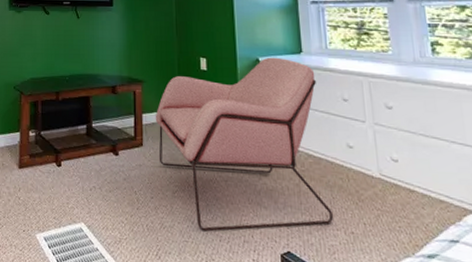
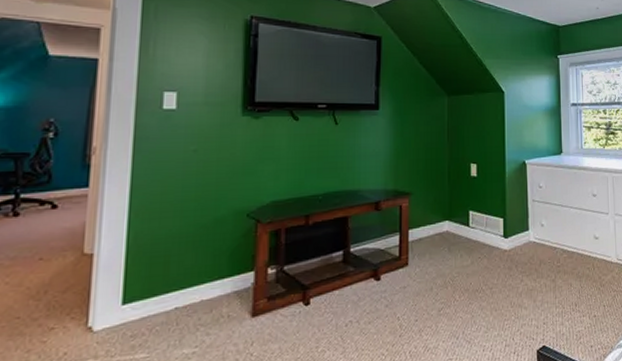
armchair: present [155,57,334,232] -> none [422,159,582,345]

